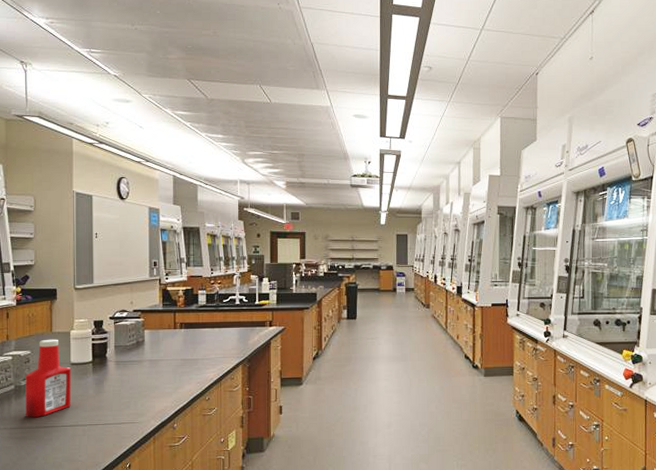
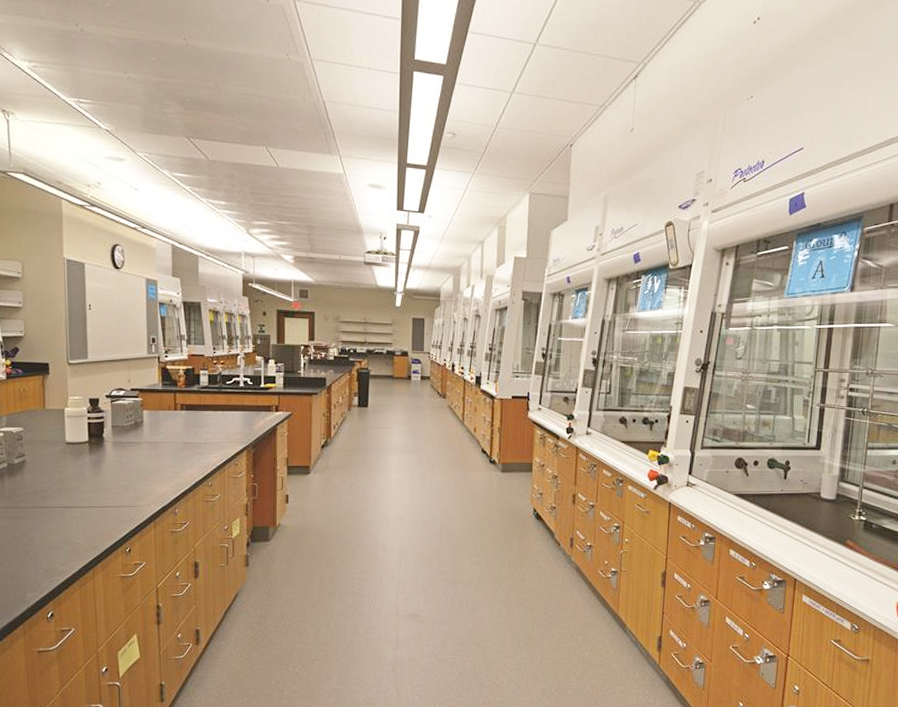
ketchup bottle: present [25,339,72,417] -> none [18,416,67,497]

